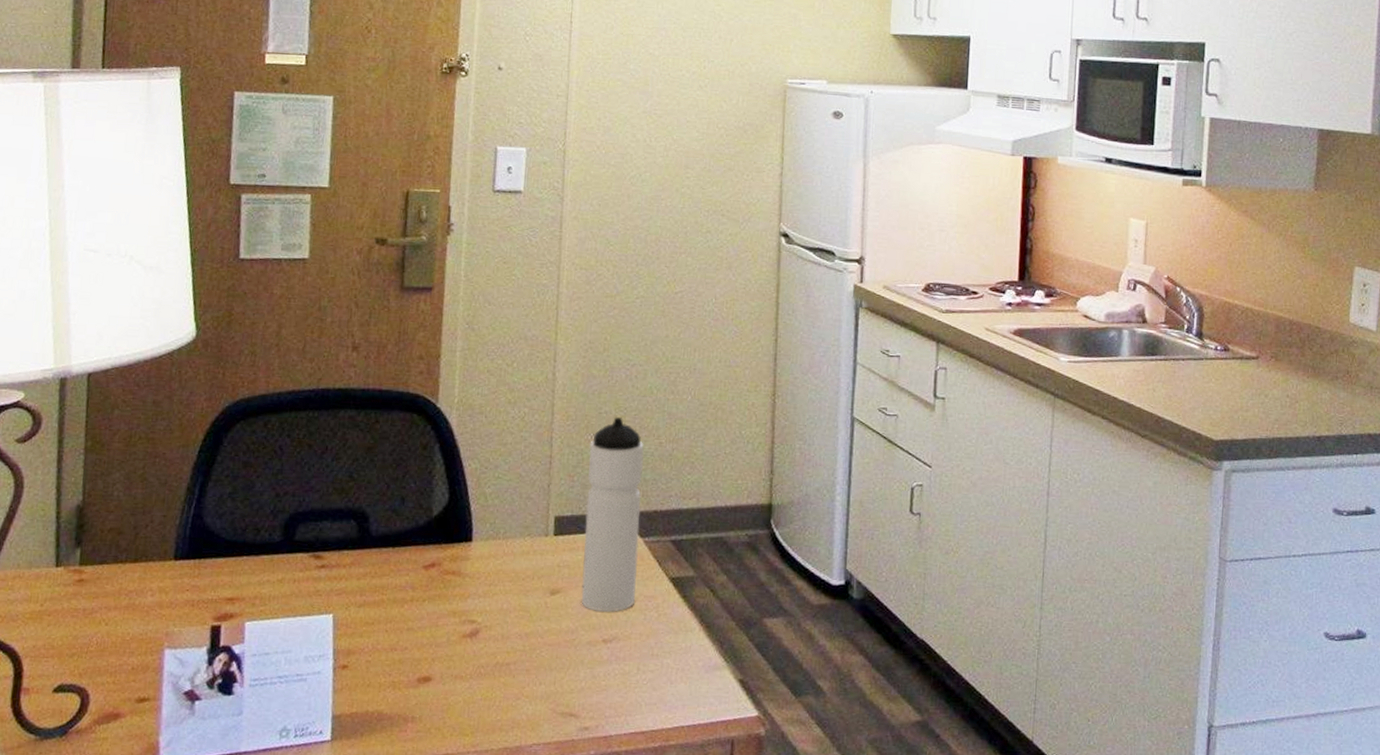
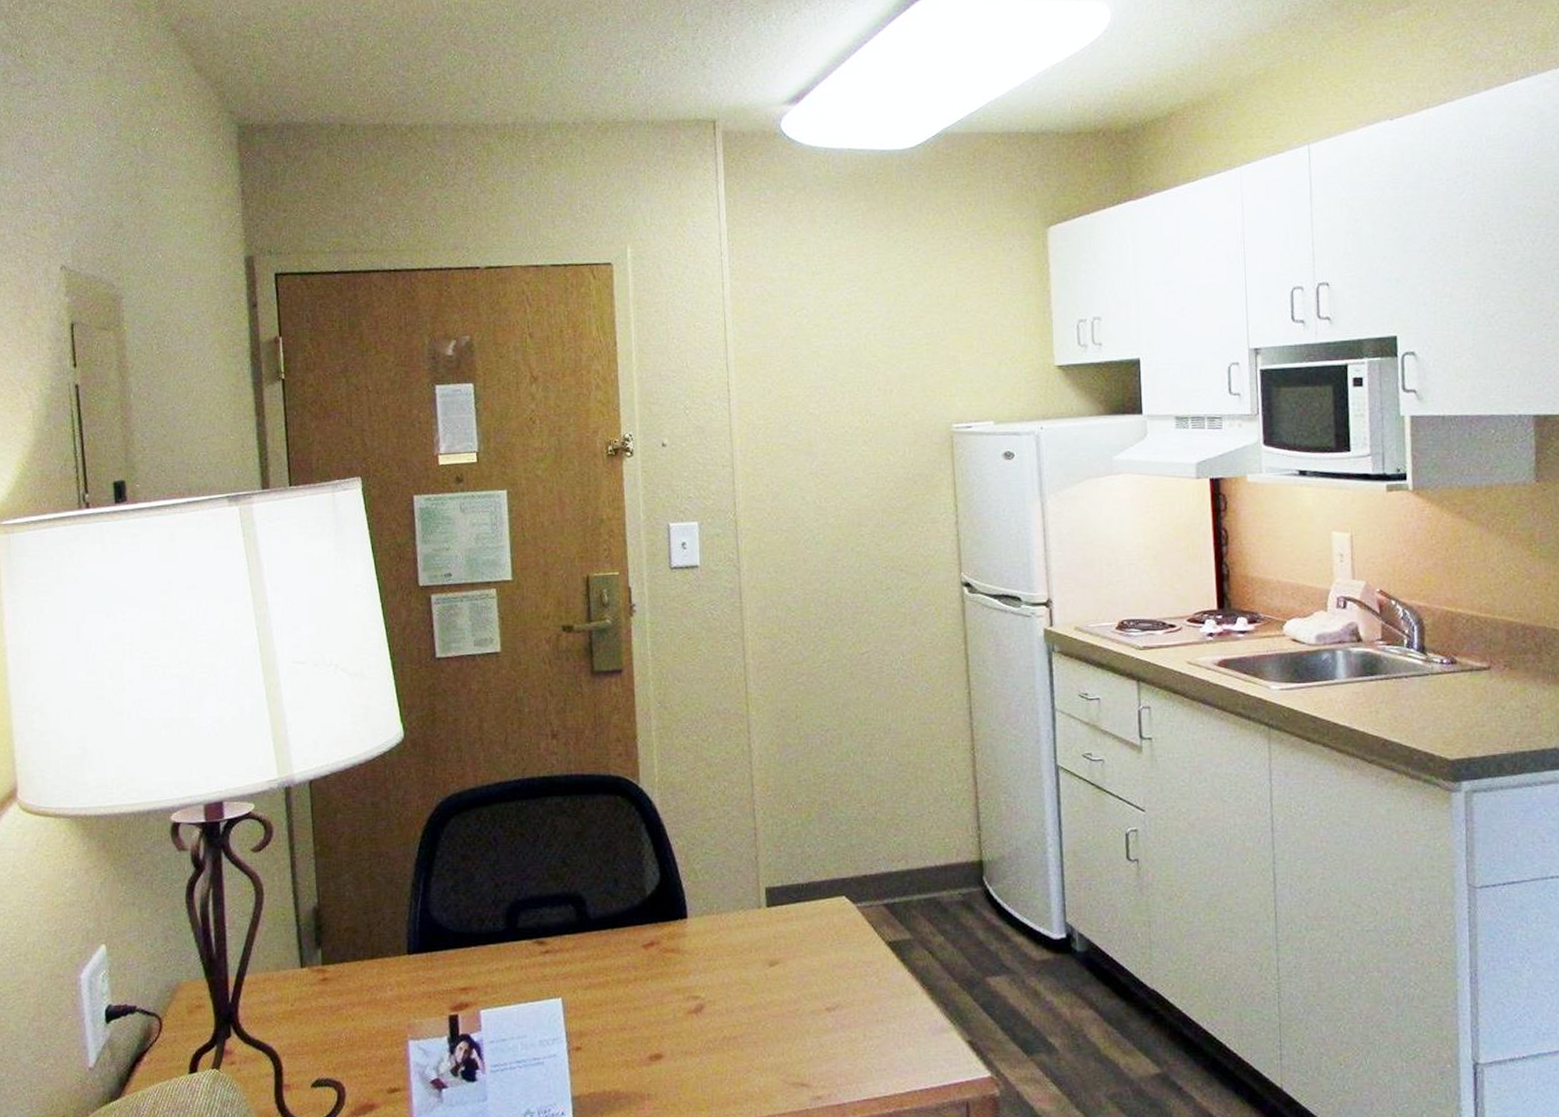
water bottle: present [581,417,644,612] -> none [792,784,854,980]

